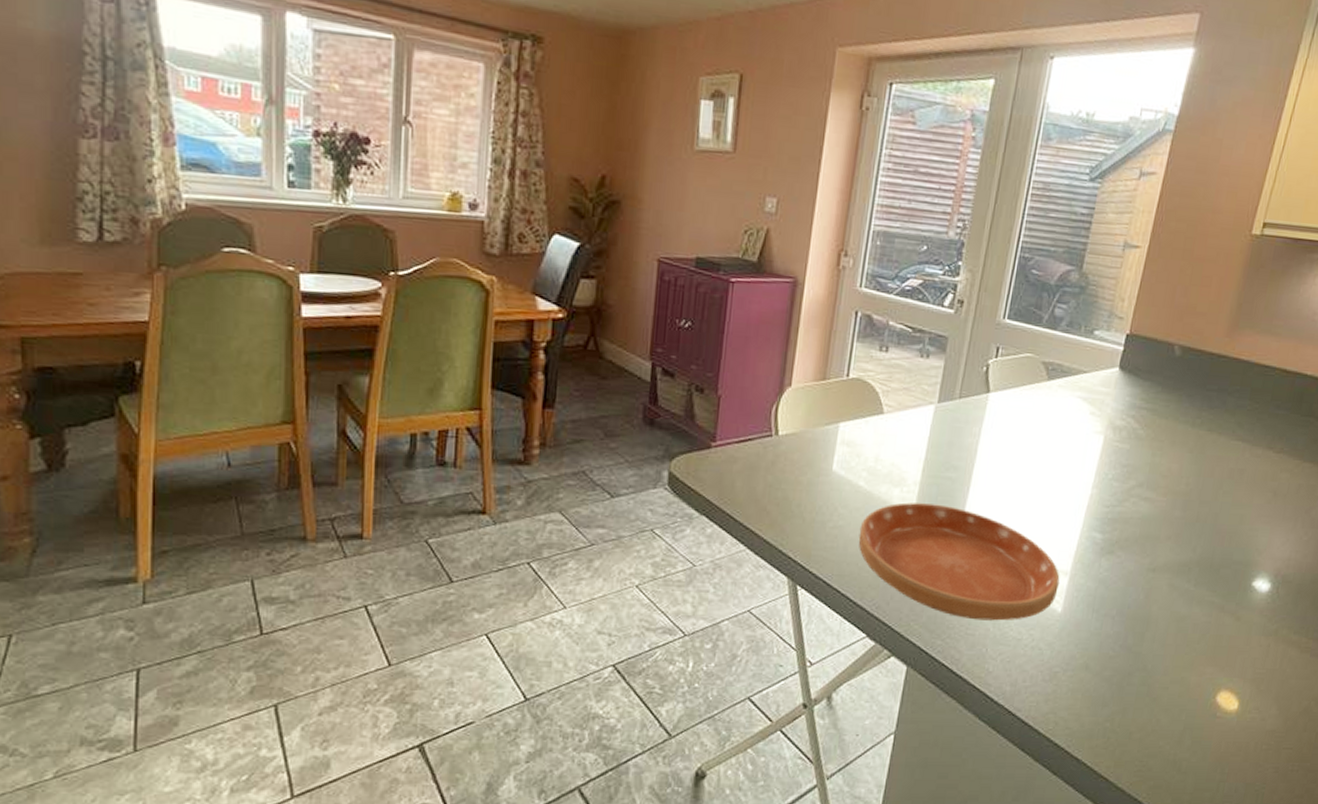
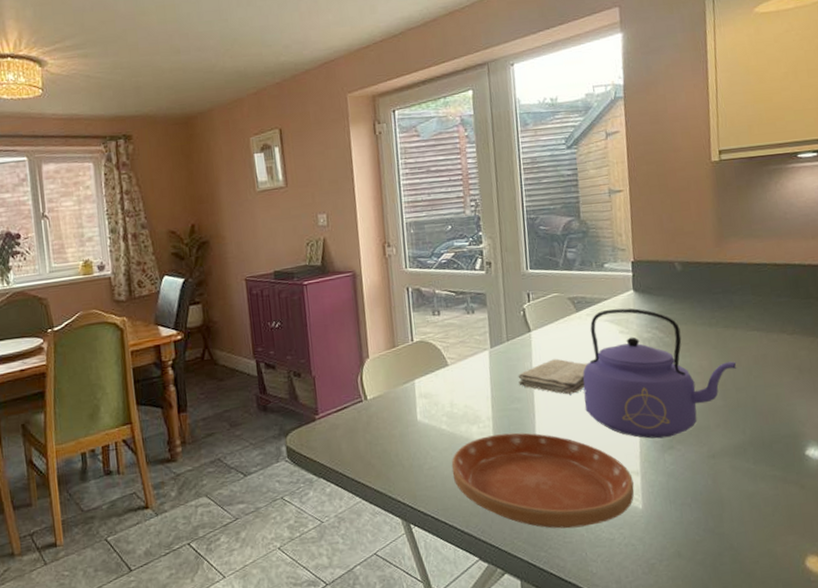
washcloth: none [960,429,1045,474] -> present [518,358,588,395]
kettle: none [1027,384,1209,541] -> present [583,308,737,439]

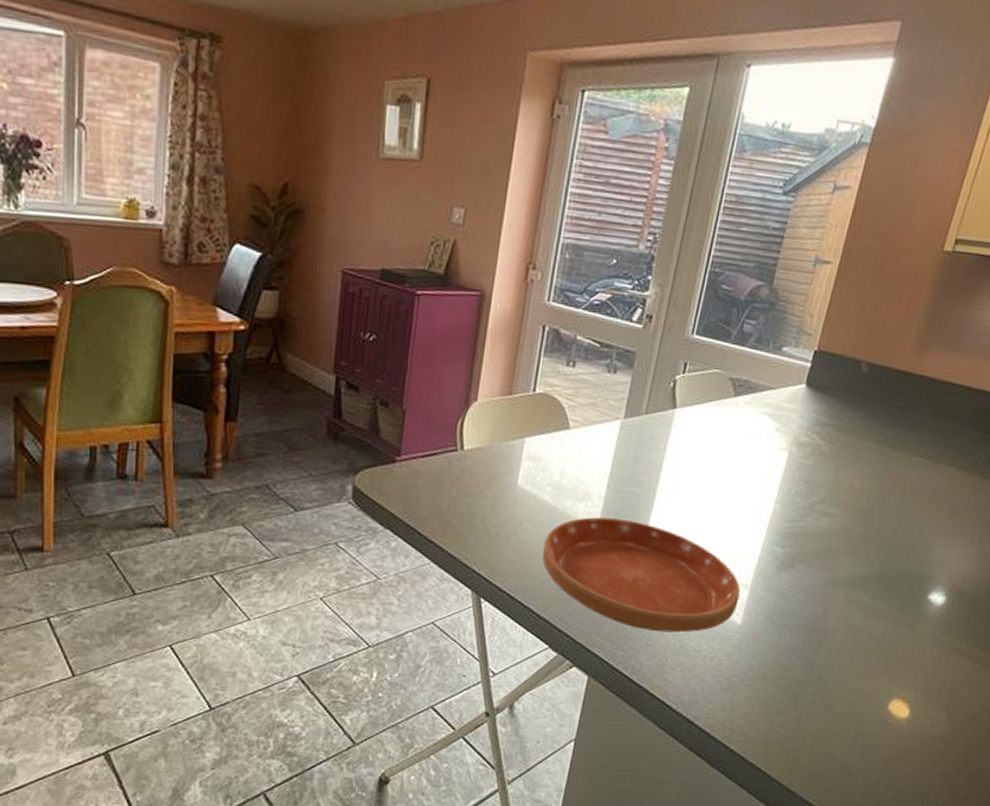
washcloth: present [518,358,588,395] -> none [645,445,730,489]
kettle: present [583,308,737,439] -> none [711,400,891,555]

